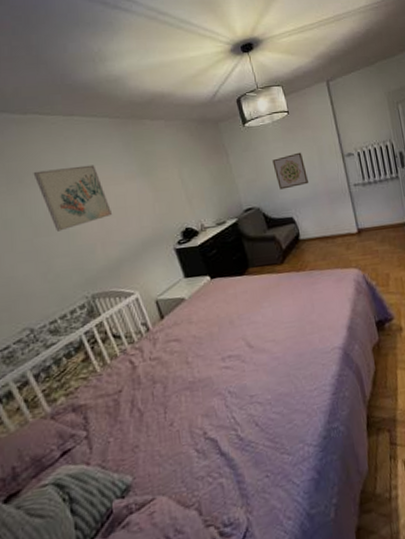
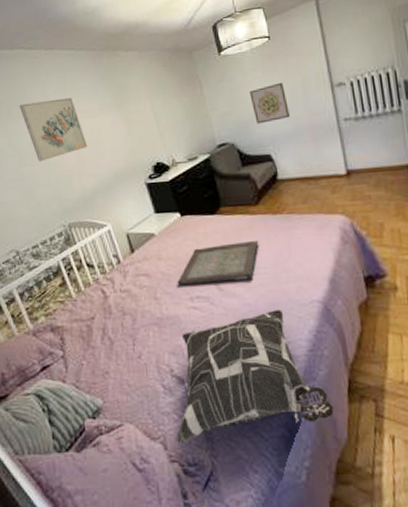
serving tray: none [208,296,285,346] -> present [177,240,259,284]
decorative pillow: none [211,359,356,506] -> present [177,309,334,444]

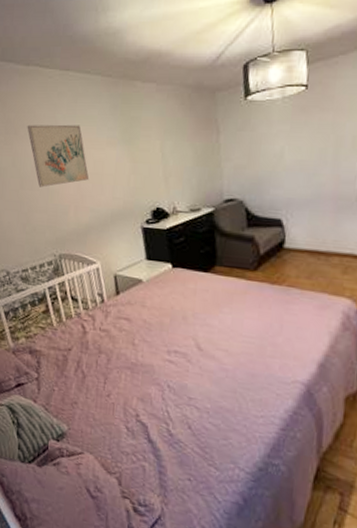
serving tray: present [177,240,259,284] -> none [157,303,250,346]
decorative pillow: present [177,309,334,444] -> none [132,381,295,500]
wall art: present [249,82,290,124] -> none [270,140,313,184]

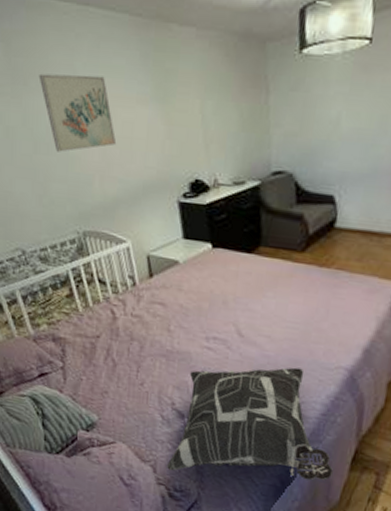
decorative pillow: none [132,381,295,500] -> present [167,367,333,481]

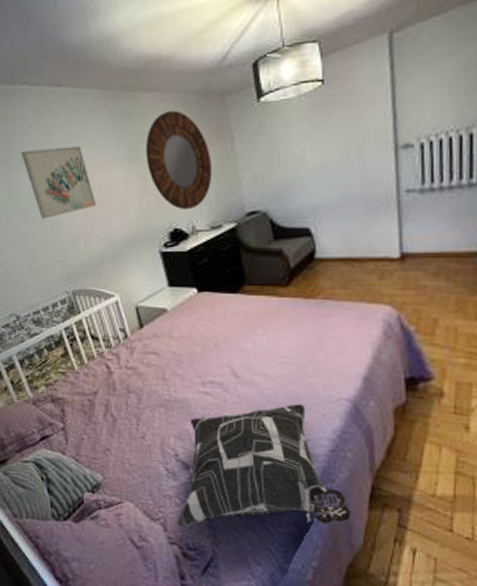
home mirror: none [174,50,243,161] -> present [146,110,213,209]

